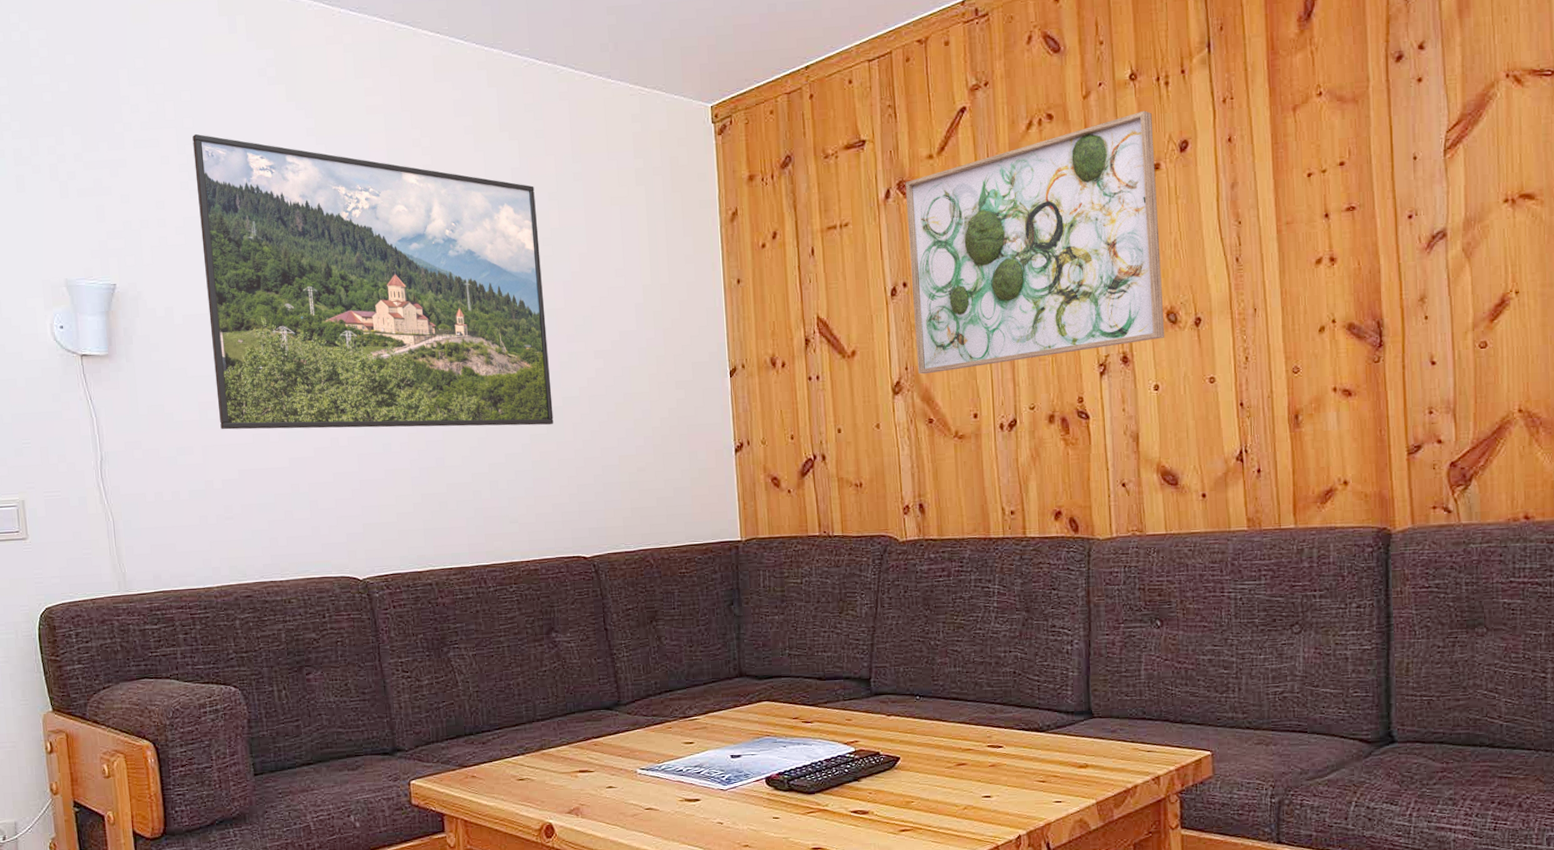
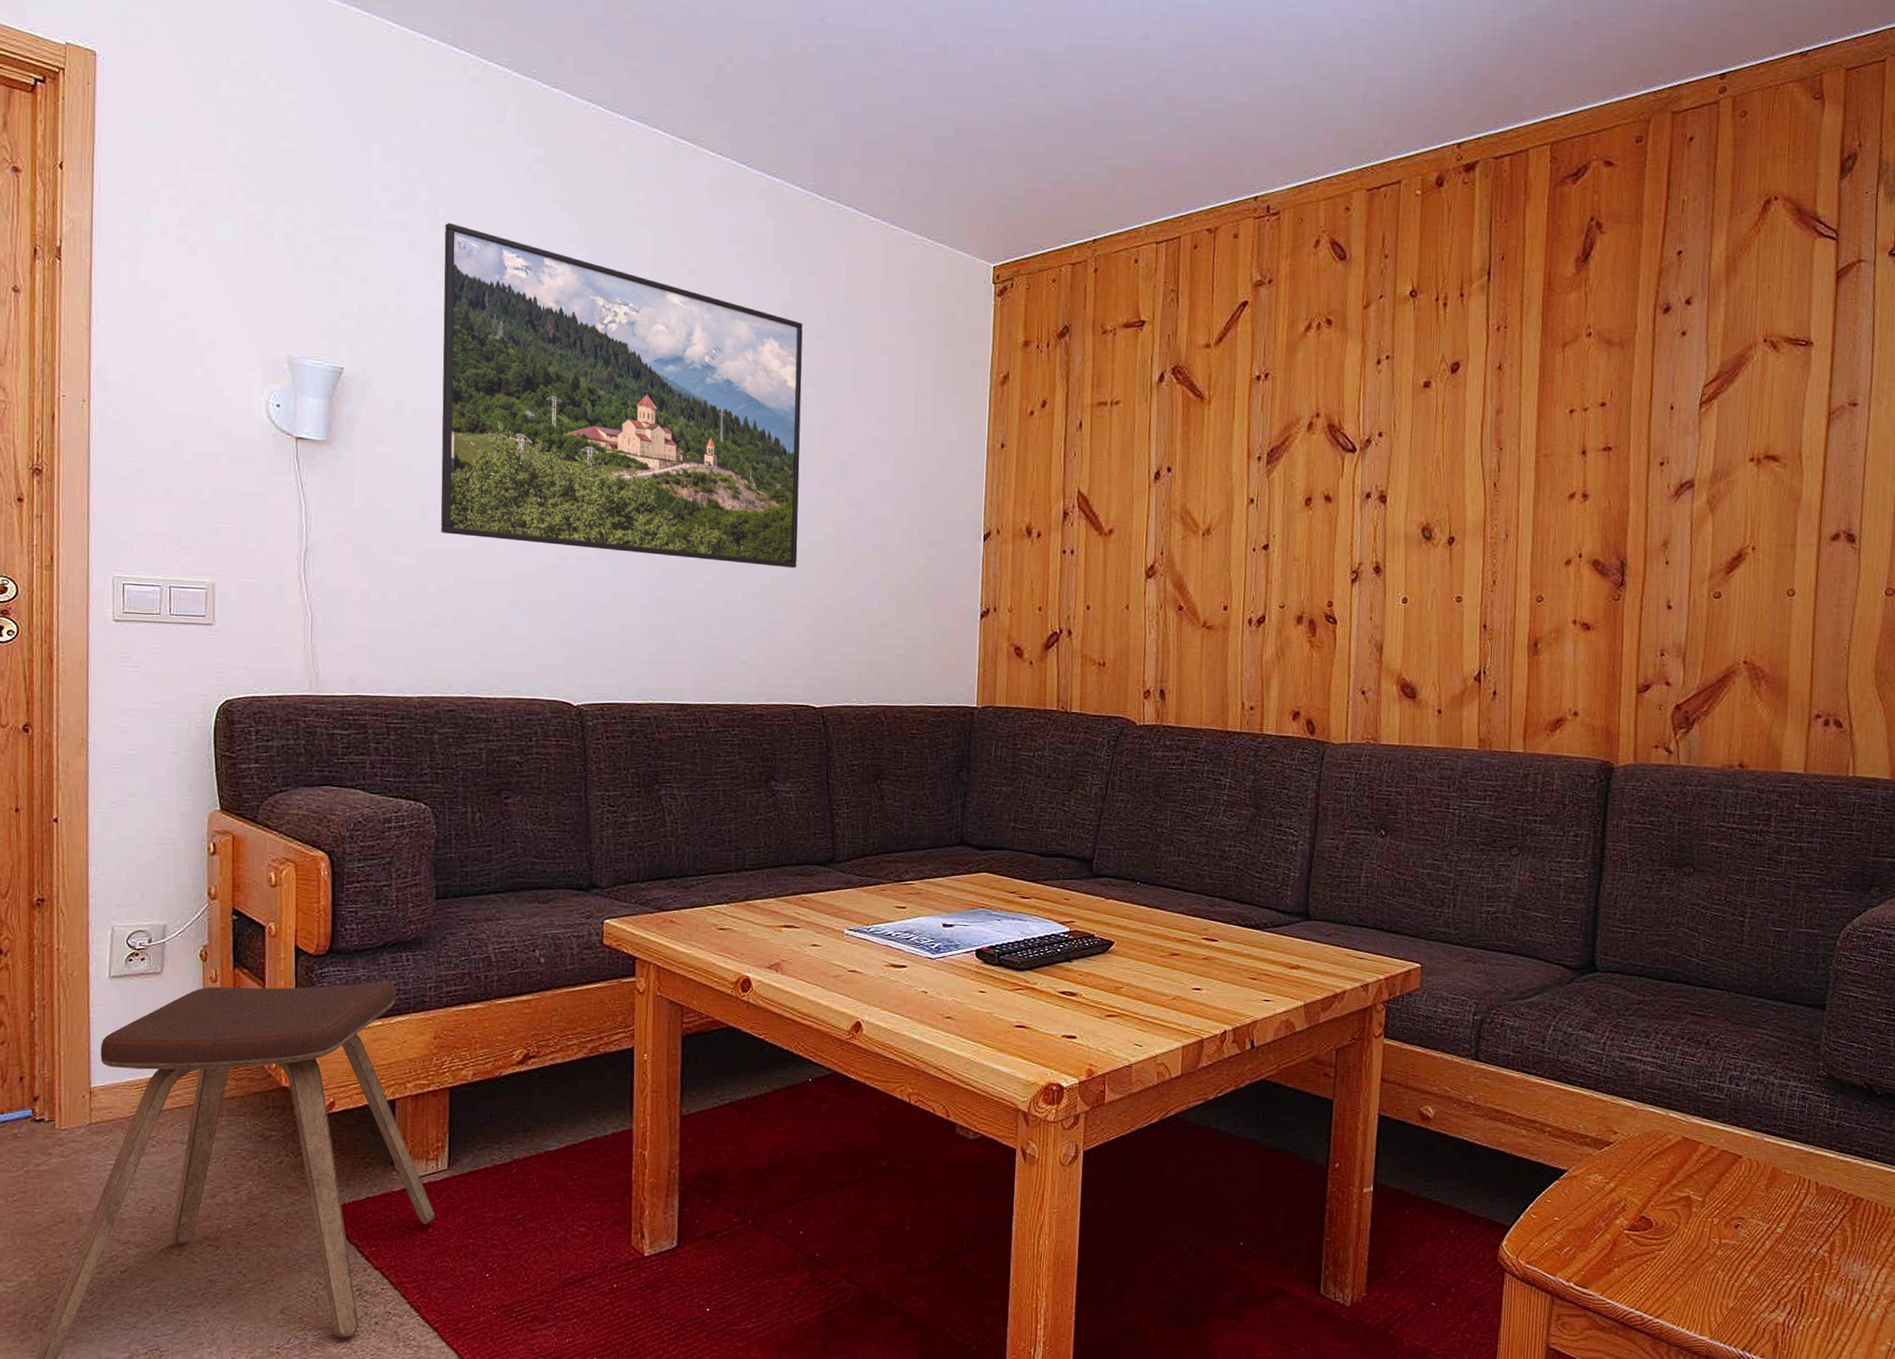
wall art: present [905,110,1165,374] -> none [1172,328,1428,561]

